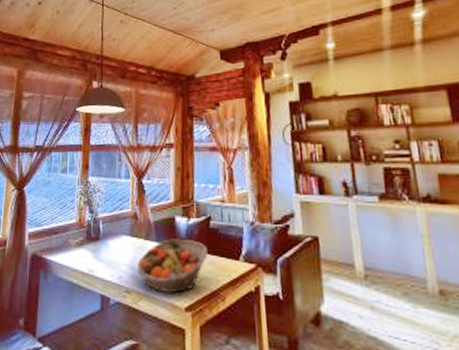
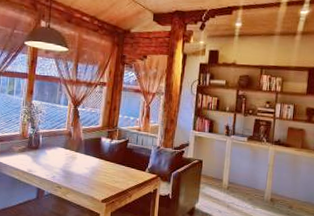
fruit basket: present [137,239,208,294] -> none [68,153,123,191]

